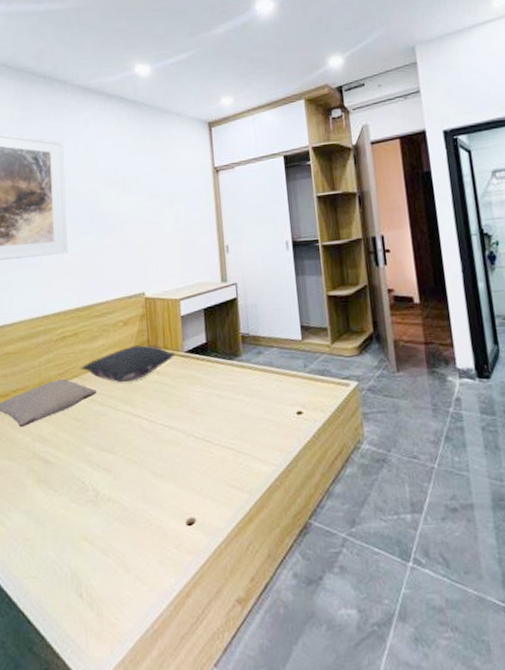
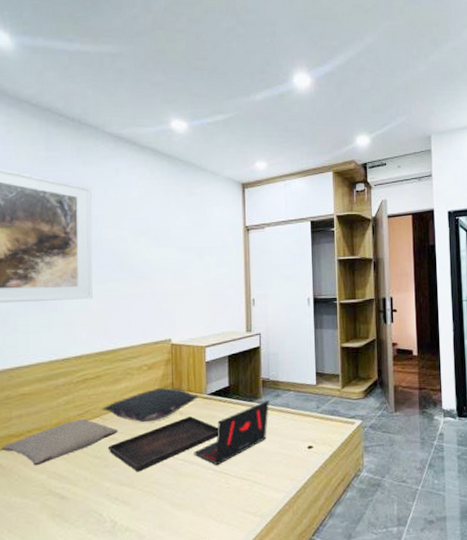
serving tray: none [87,376,199,437] -> present [107,416,219,472]
laptop: none [173,358,251,432] -> present [194,400,269,466]

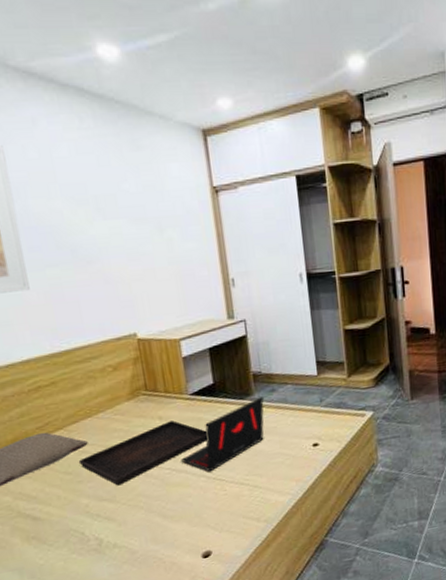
pillow: present [102,387,199,422] -> none [65,390,179,431]

